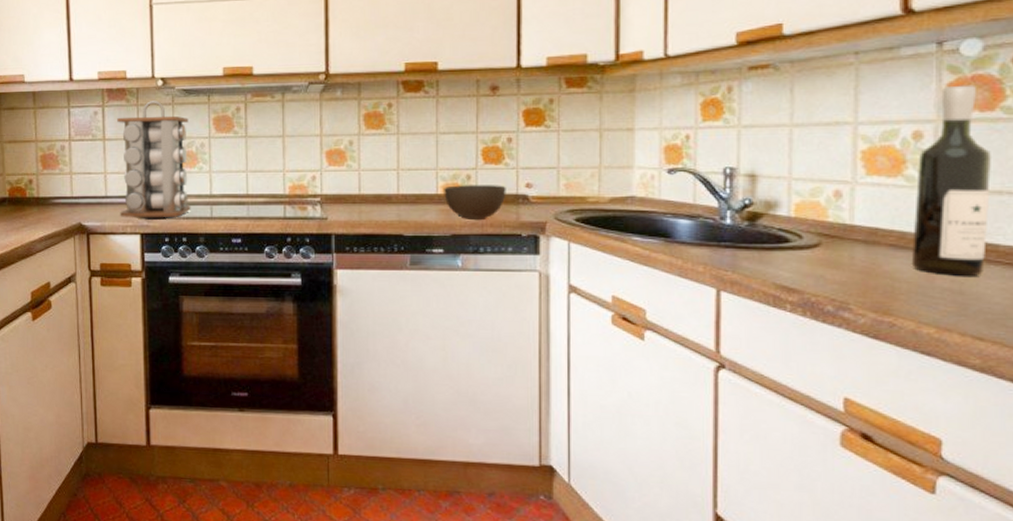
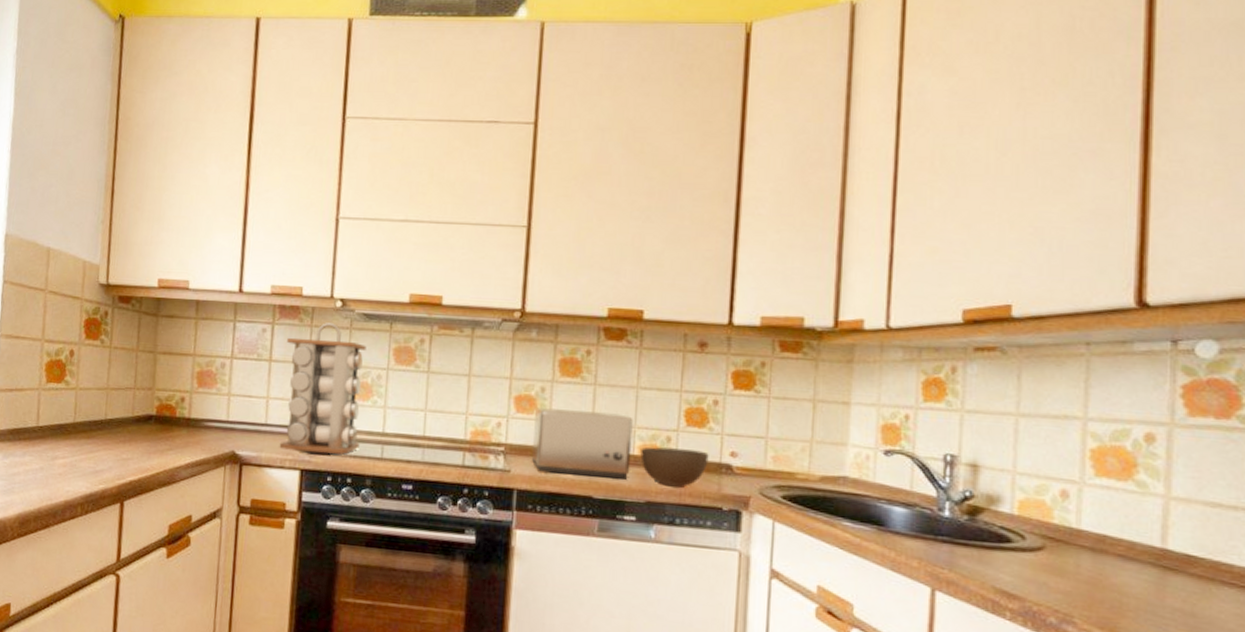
toaster: none [345,158,435,218] -> present [531,408,633,480]
bottle: present [911,84,992,276] -> none [1140,387,1228,598]

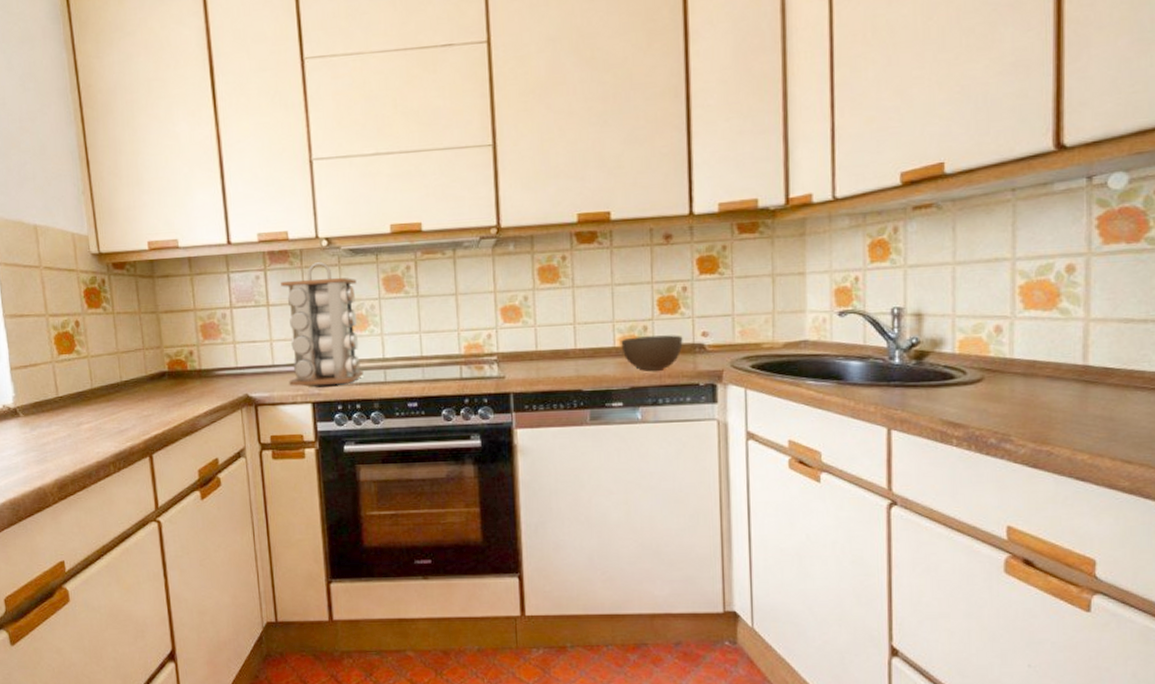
toaster: present [531,408,633,480] -> none [521,311,613,375]

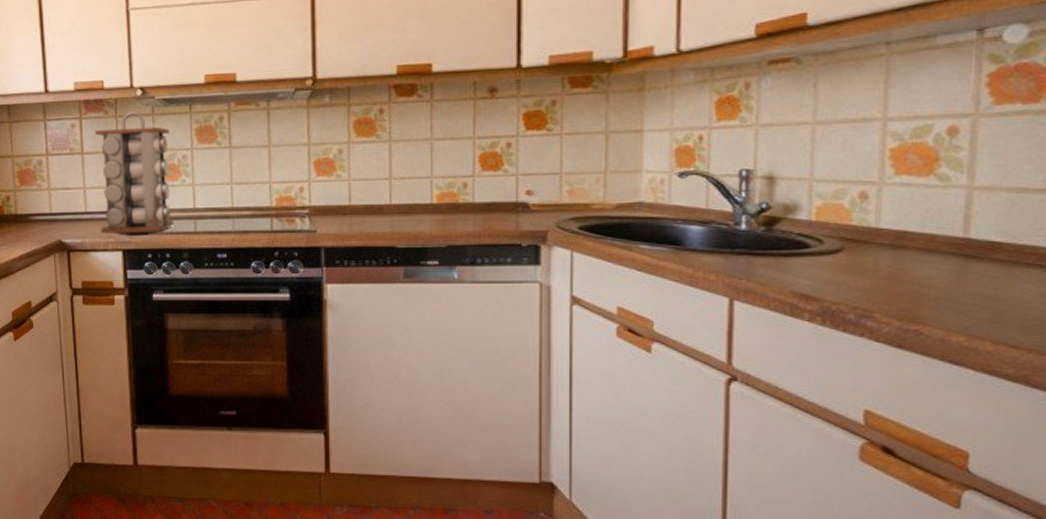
bowl: present [621,335,683,372] -> none [439,193,505,231]

